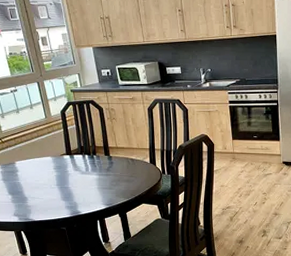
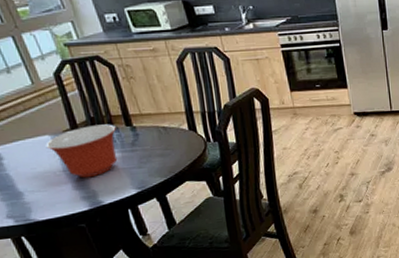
mixing bowl: none [48,152,98,192] -> present [45,124,118,178]

